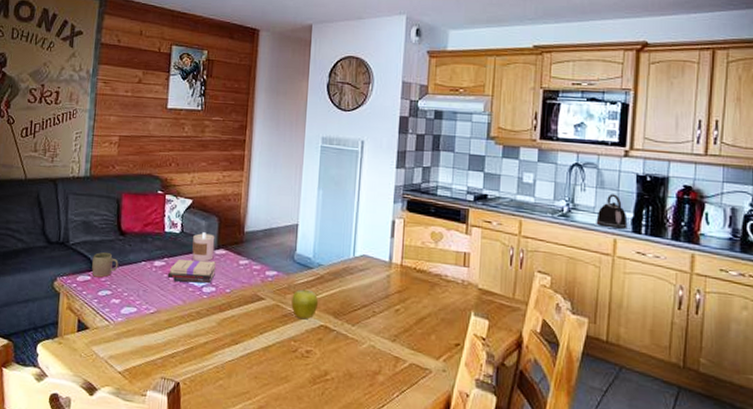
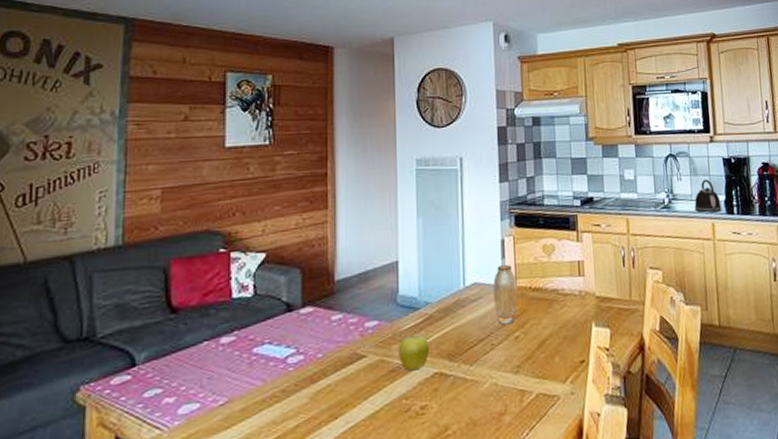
mug: present [91,252,119,278] -> none [132,339,171,375]
books: present [167,259,216,284] -> none [239,323,302,359]
candle: present [192,232,215,262] -> none [269,290,299,328]
vase: none [379,243,403,297] -> present [493,264,518,325]

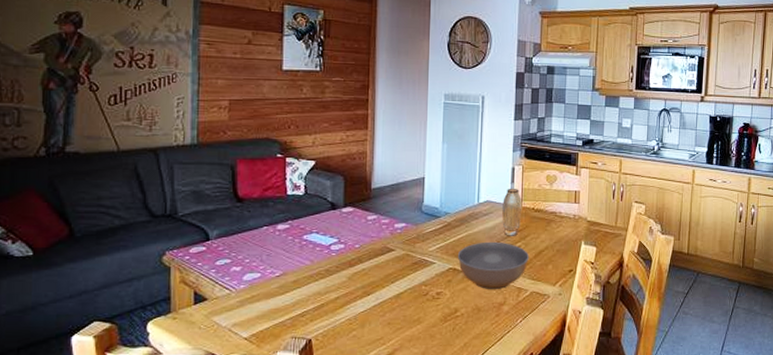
fruit: present [398,334,430,370] -> none [421,237,447,264]
bowl: none [443,333,531,396] -> present [457,241,530,289]
kettle: present [694,179,722,213] -> none [679,133,703,161]

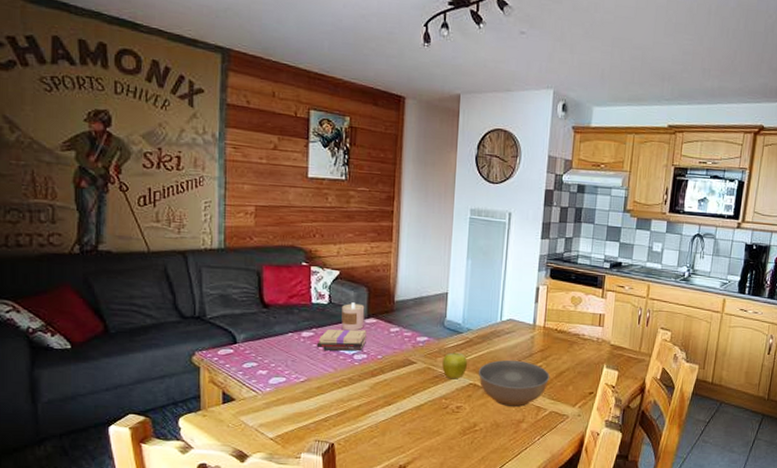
books: none [292,219,344,243] -> present [316,329,367,352]
candle: none [317,192,342,221] -> present [341,302,365,331]
fruit: none [421,237,447,264] -> present [442,352,468,379]
vase: present [502,188,523,236] -> none [524,307,546,356]

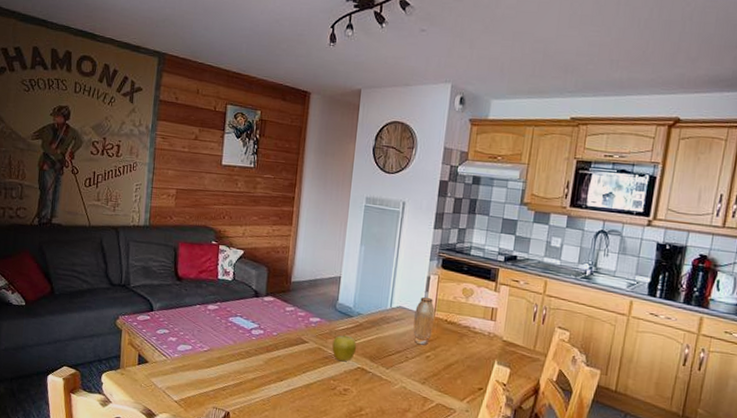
books: present [316,329,367,352] -> none [219,304,265,327]
candle: present [341,302,365,331] -> none [242,280,264,308]
bowl: present [478,359,550,407] -> none [366,346,438,396]
vase: none [524,307,546,356] -> present [413,296,436,345]

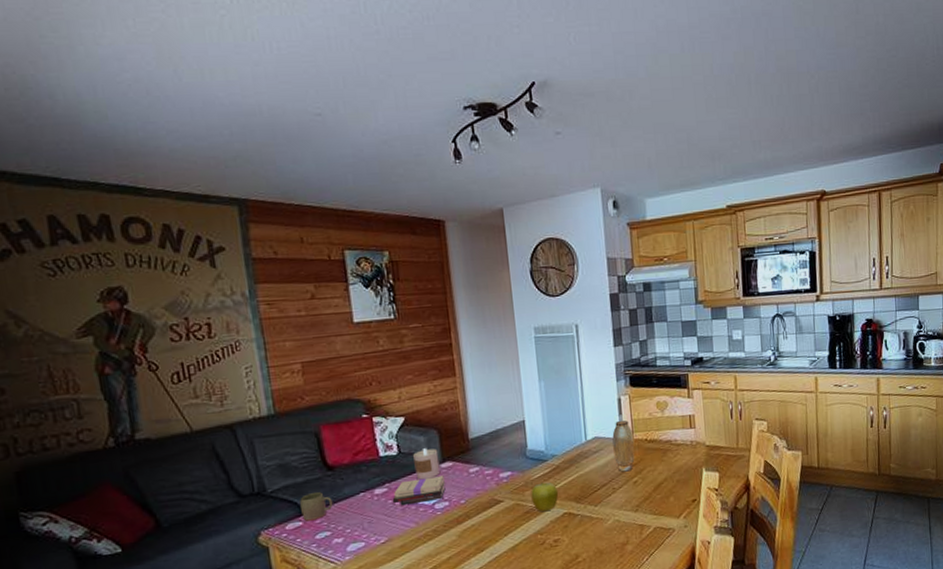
mug: none [151,295,176,318] -> present [300,492,333,521]
books: none [219,304,265,327] -> present [392,475,446,506]
candle: none [242,280,264,308] -> present [412,448,441,480]

